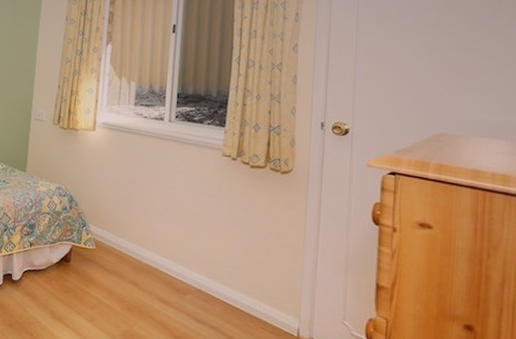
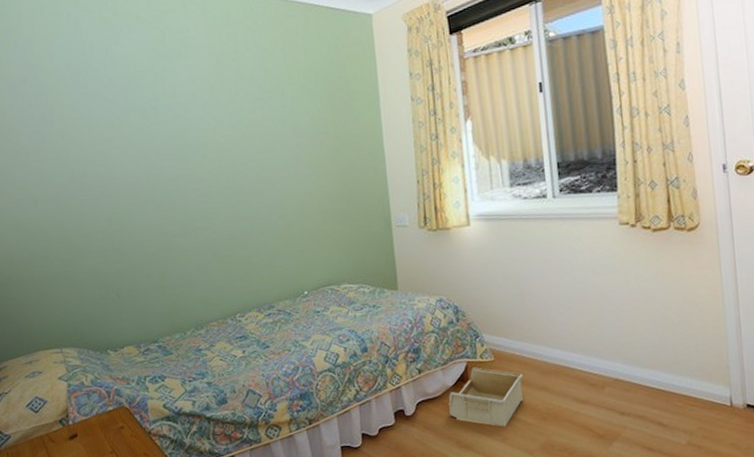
storage bin: none [49,251,118,309] -> present [448,367,523,427]

